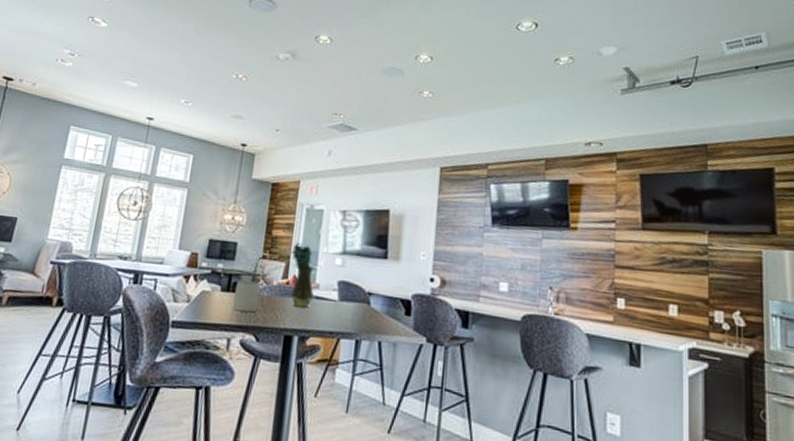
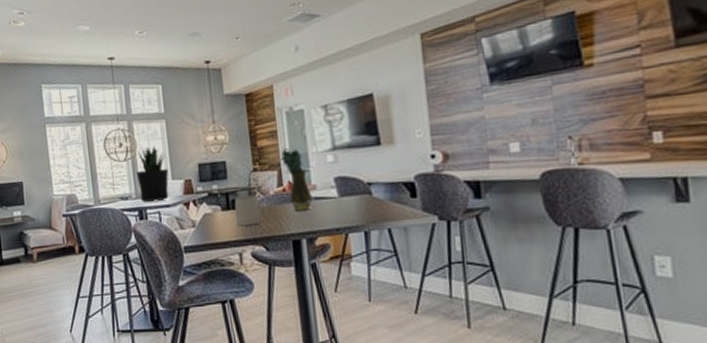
planter: none [139,210,178,269] -> present [136,145,169,202]

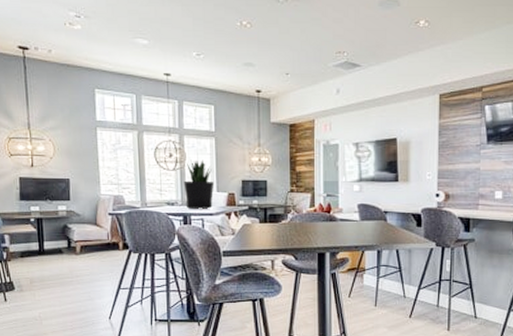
mug: present [234,195,261,227] -> none [271,212,293,238]
vase: present [280,147,313,211] -> none [315,174,338,229]

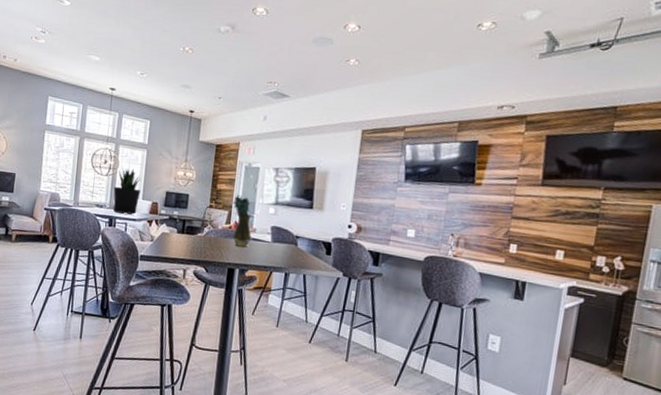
vase: none [315,174,338,229] -> present [232,194,251,247]

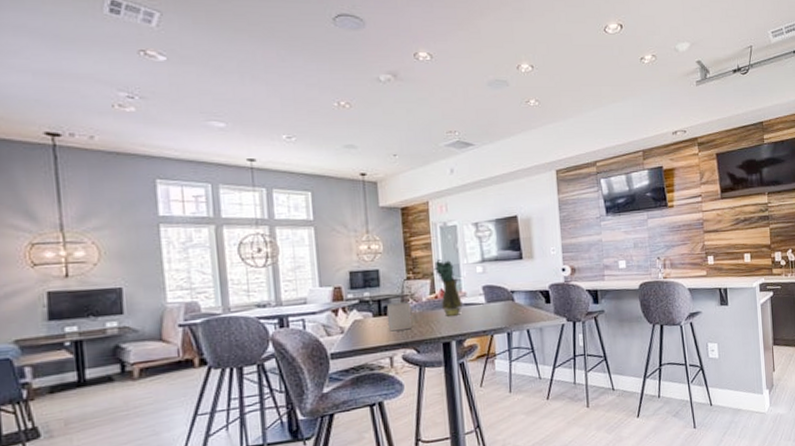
planter: present [112,167,141,215] -> none [277,252,316,310]
mug: none [187,224,209,251] -> present [386,301,413,332]

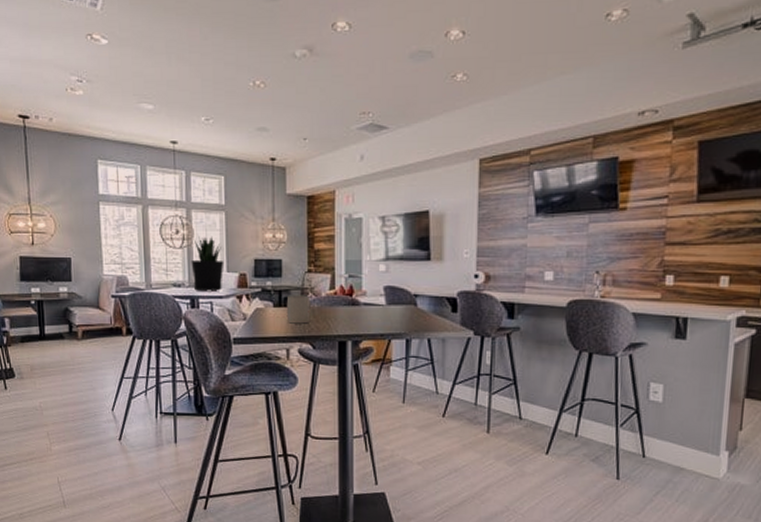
planter: none [277,252,316,310] -> present [191,236,224,291]
vase: present [434,258,463,316] -> none [335,252,361,315]

